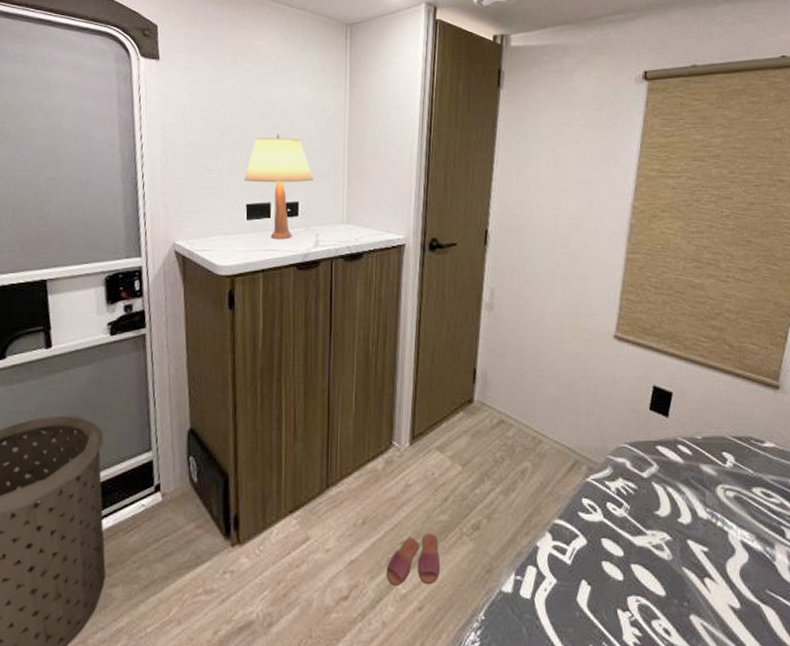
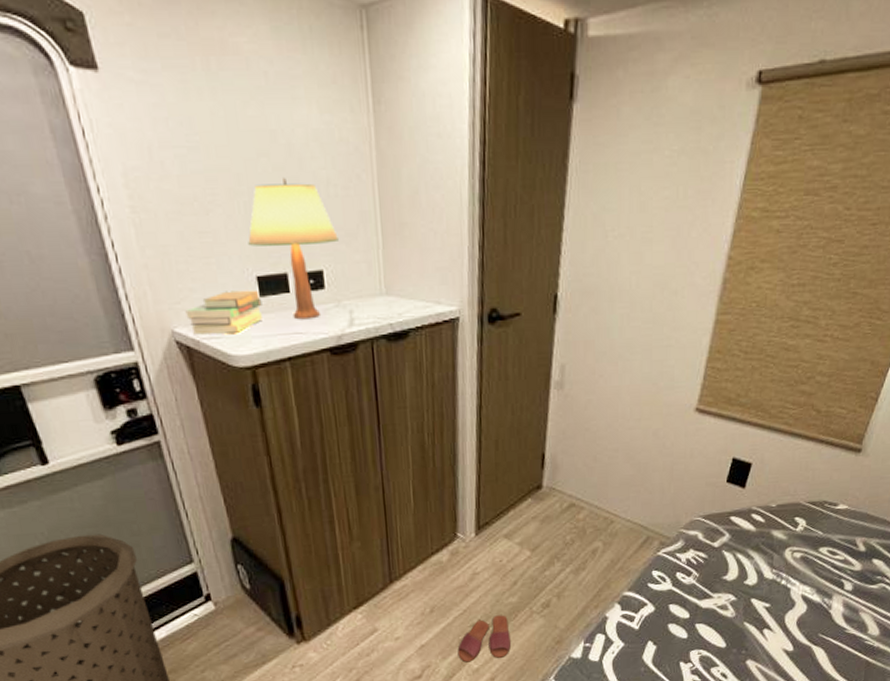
books: none [187,214,248,247] -> present [185,289,262,335]

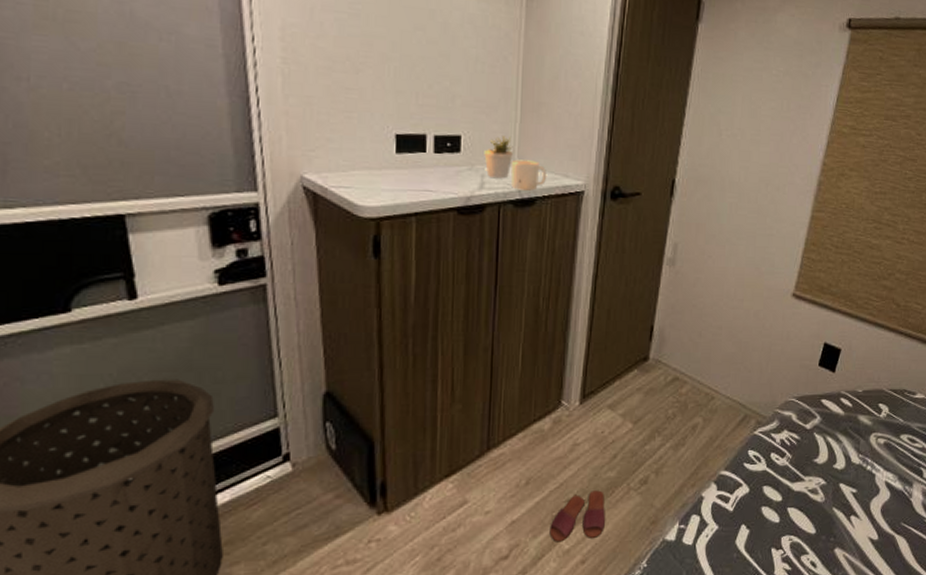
books: present [185,289,262,335] -> none [318,144,397,185]
table lamp: present [248,178,339,320] -> none [392,51,480,179]
potted plant: none [349,265,380,314] -> present [484,135,513,179]
mug: none [378,289,418,323] -> present [510,159,547,191]

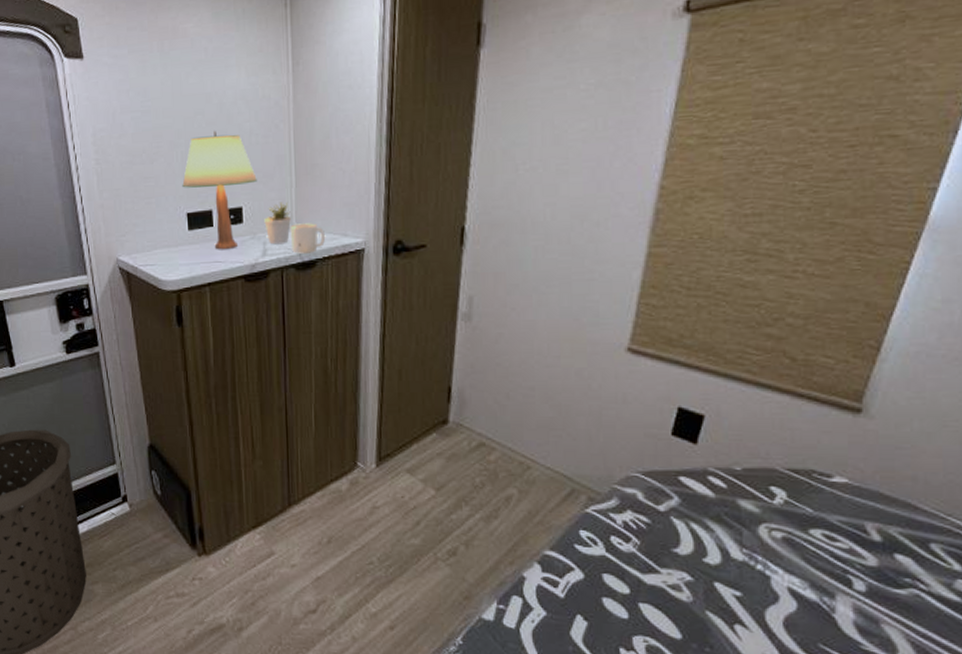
table lamp: none [392,51,480,179] -> present [182,131,257,250]
slippers: present [549,490,605,542] -> none [354,556,412,605]

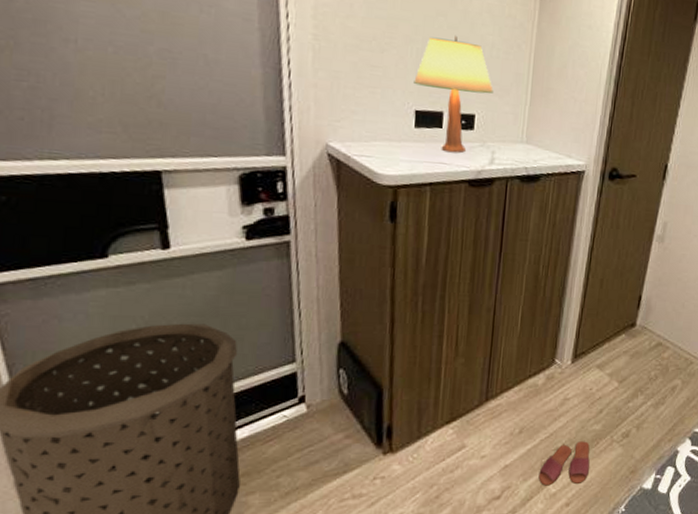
potted plant: present [264,202,291,245] -> none [495,116,522,156]
mug: present [290,223,326,254] -> none [519,139,552,168]
slippers: none [354,556,412,605] -> present [538,441,590,486]

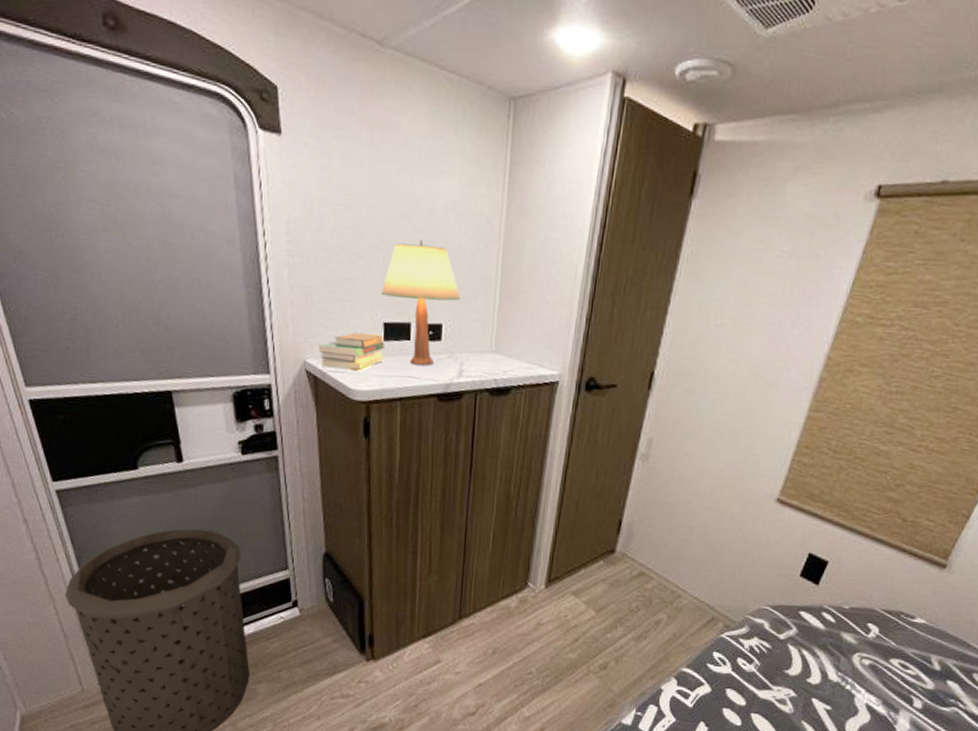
books: none [343,118,416,155] -> present [318,332,385,370]
slippers: present [538,441,590,486] -> none [512,668,565,710]

